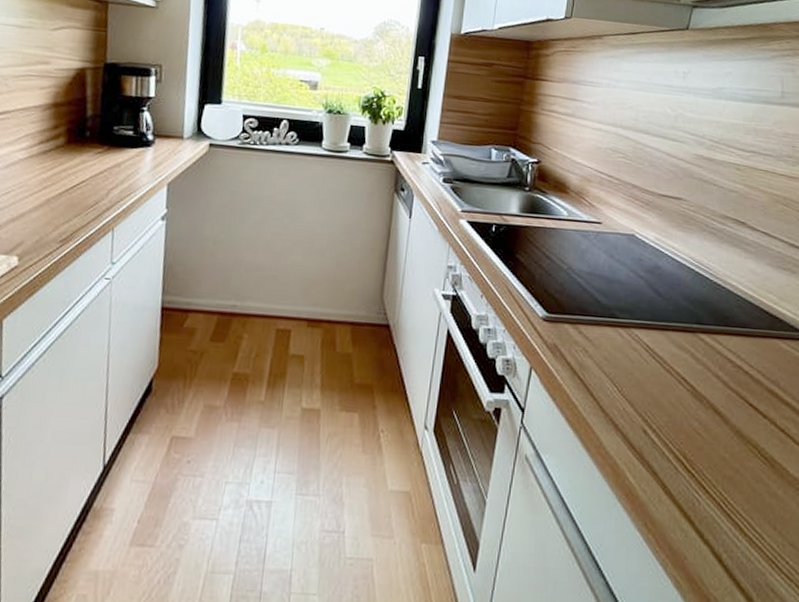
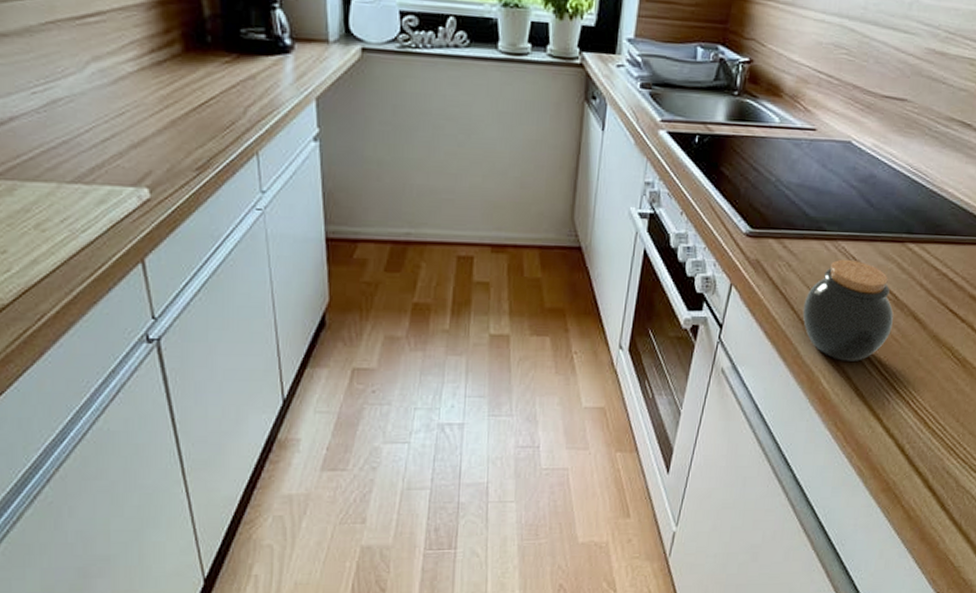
jar: none [602,346,693,455] -> present [802,259,894,361]

